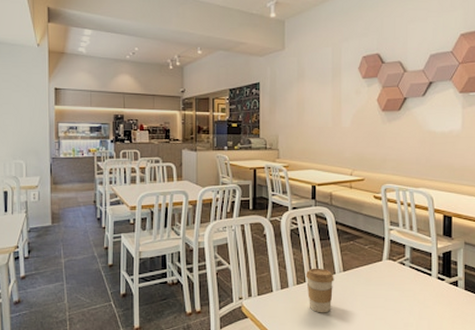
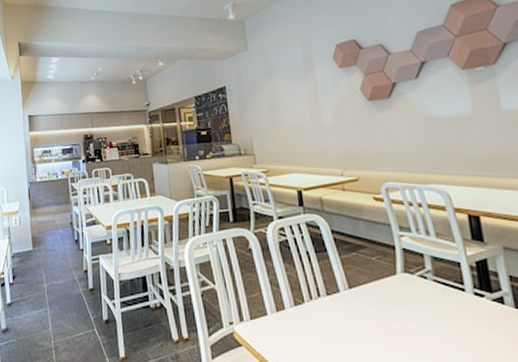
coffee cup: present [306,268,334,313] -> none [304,285,341,340]

